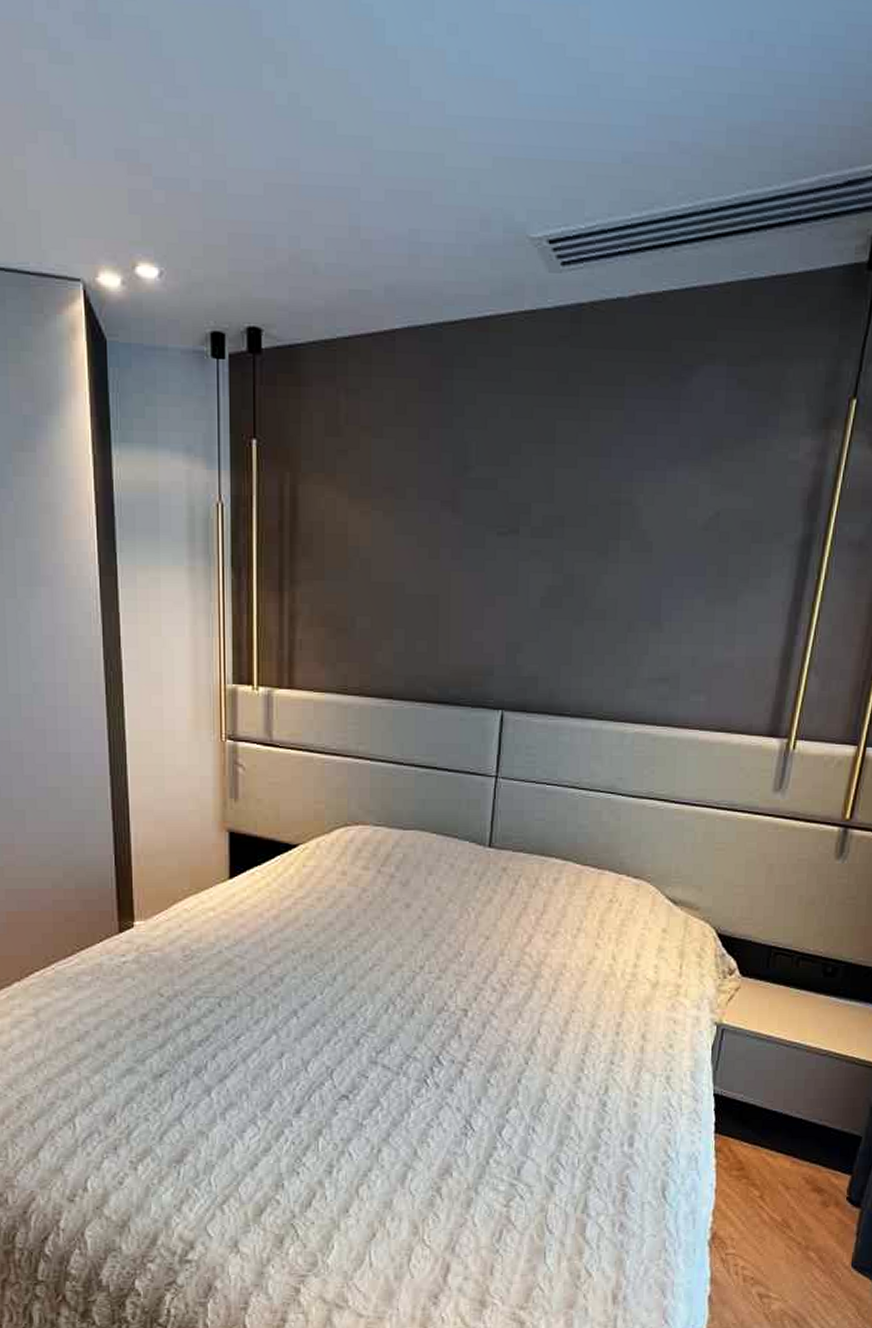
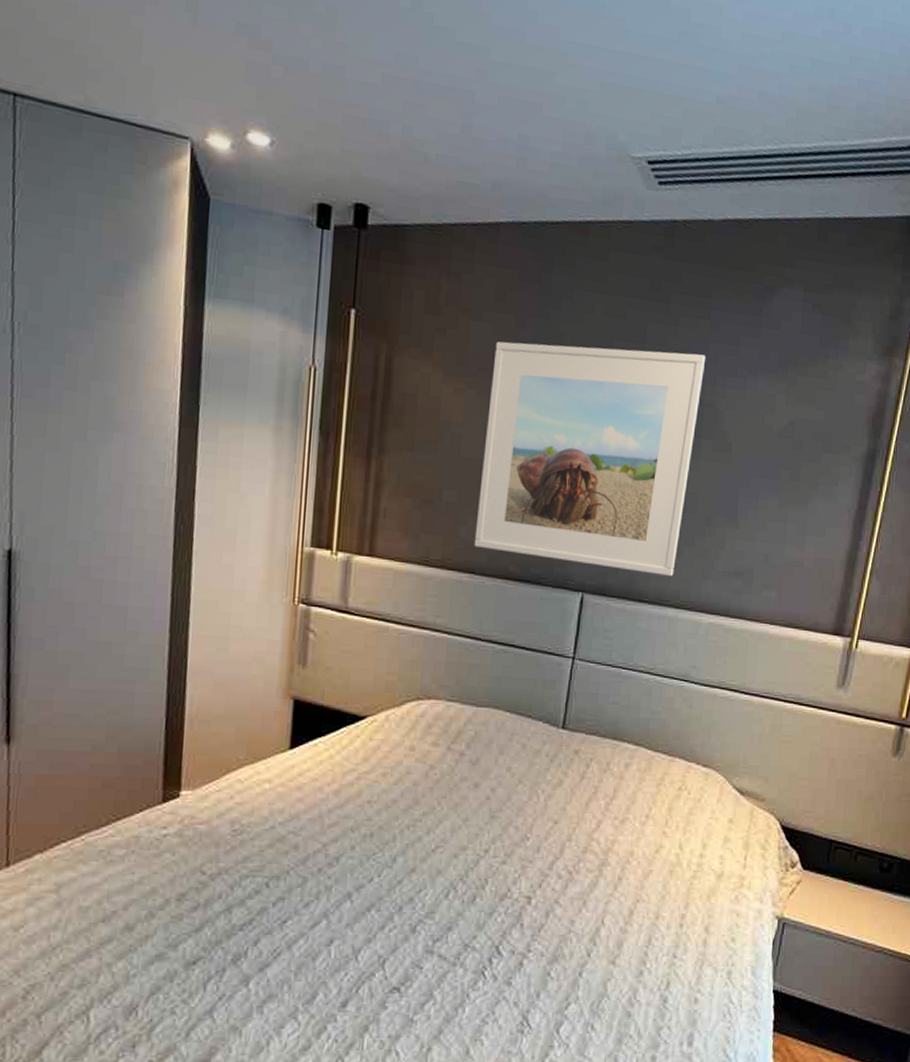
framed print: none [390,449,620,687] -> present [474,341,705,576]

